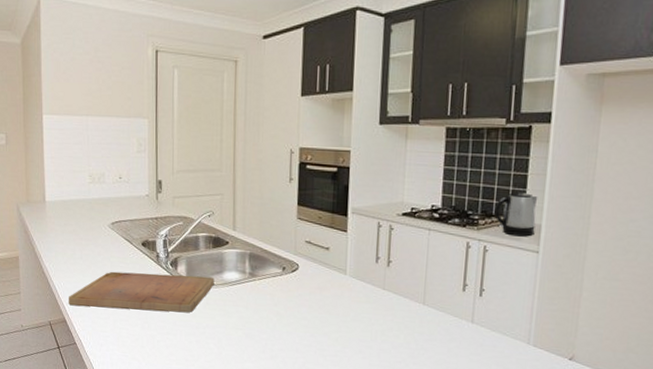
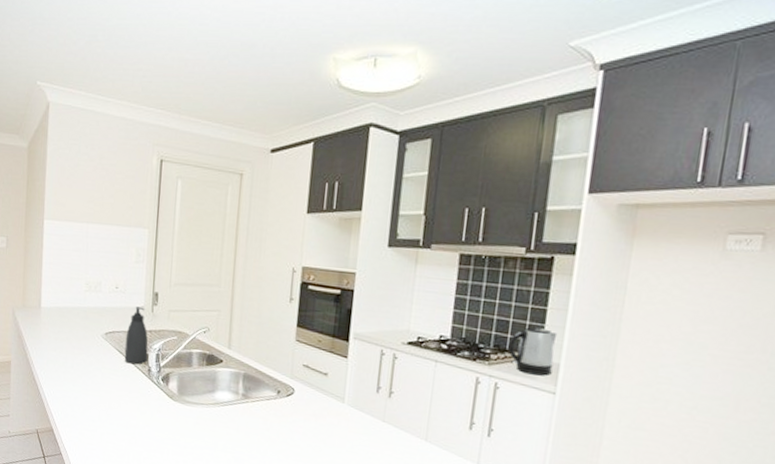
cutting board: present [69,271,214,313] -> none [57,382,206,431]
soap dispenser: none [132,195,155,252] -> present [124,306,149,365]

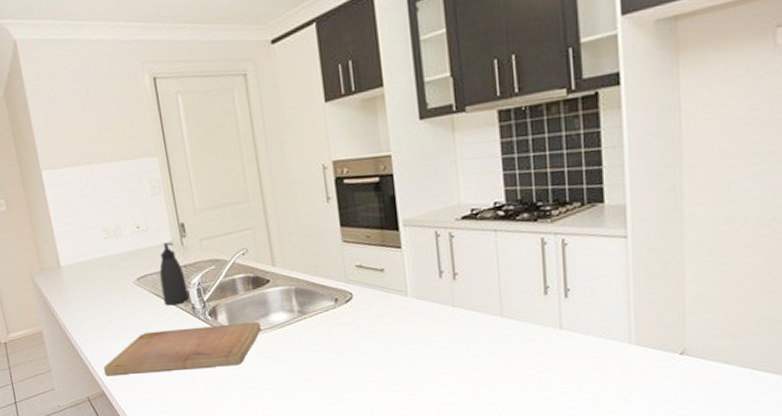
cutting board: none [57,382,206,431] -> present [104,322,261,375]
kettle: present [508,326,558,376] -> none [568,170,619,223]

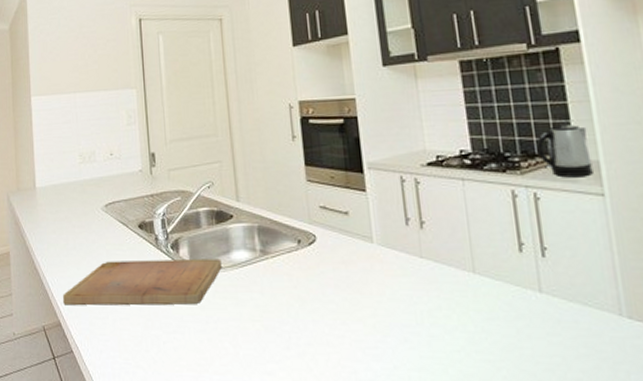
soap dispenser: present [159,242,189,306] -> none [127,171,153,235]
kettle: none [568,170,619,223] -> present [536,123,593,178]

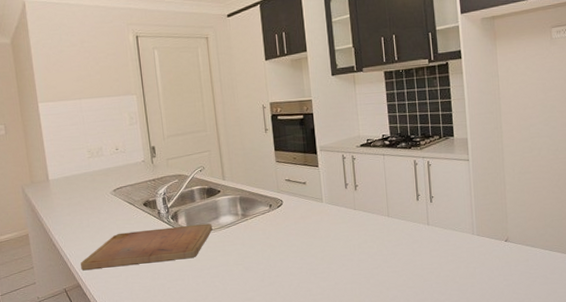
kettle: present [536,123,593,178] -> none [431,114,464,150]

